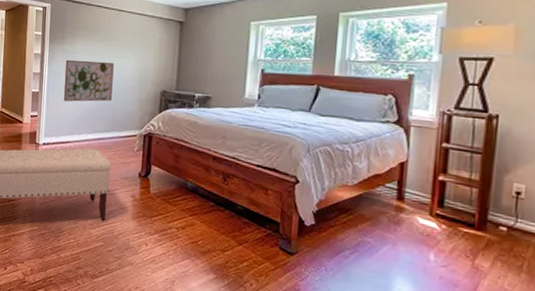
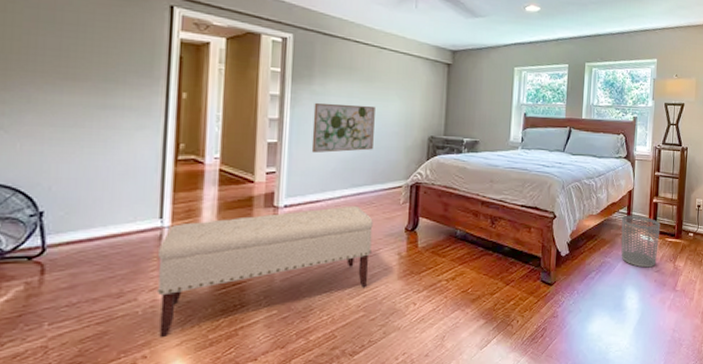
waste bin: none [387,191,451,260] -> present [621,215,661,268]

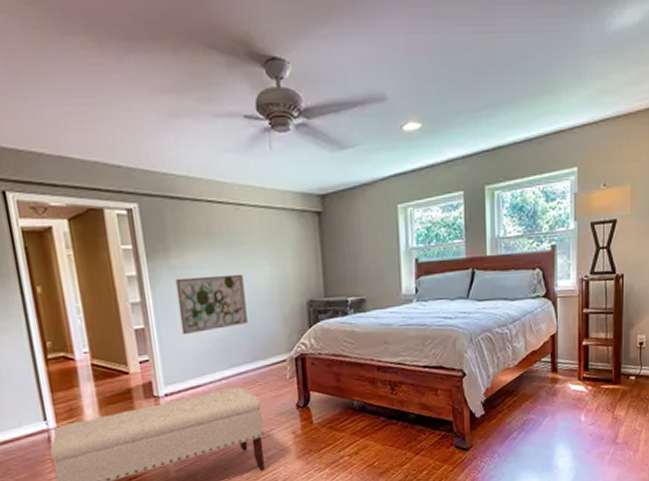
waste bin: present [621,215,661,268] -> none [545,362,594,422]

